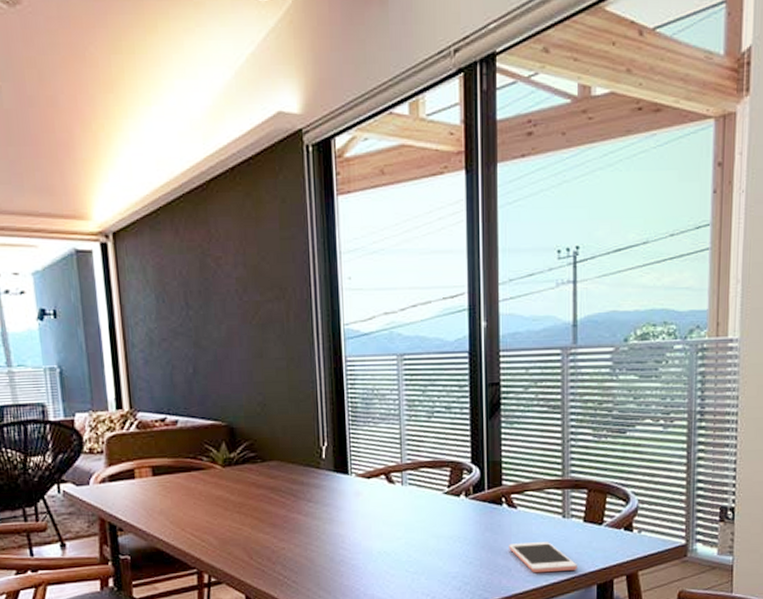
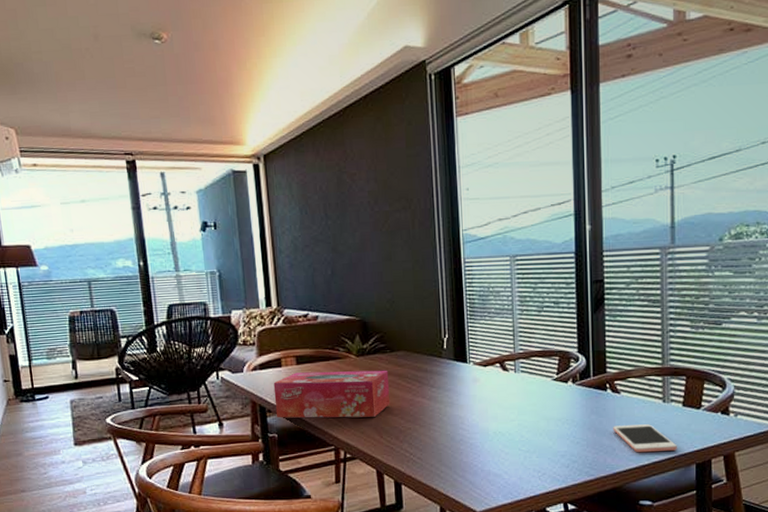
tissue box: none [125,482,262,538] -> present [273,370,390,418]

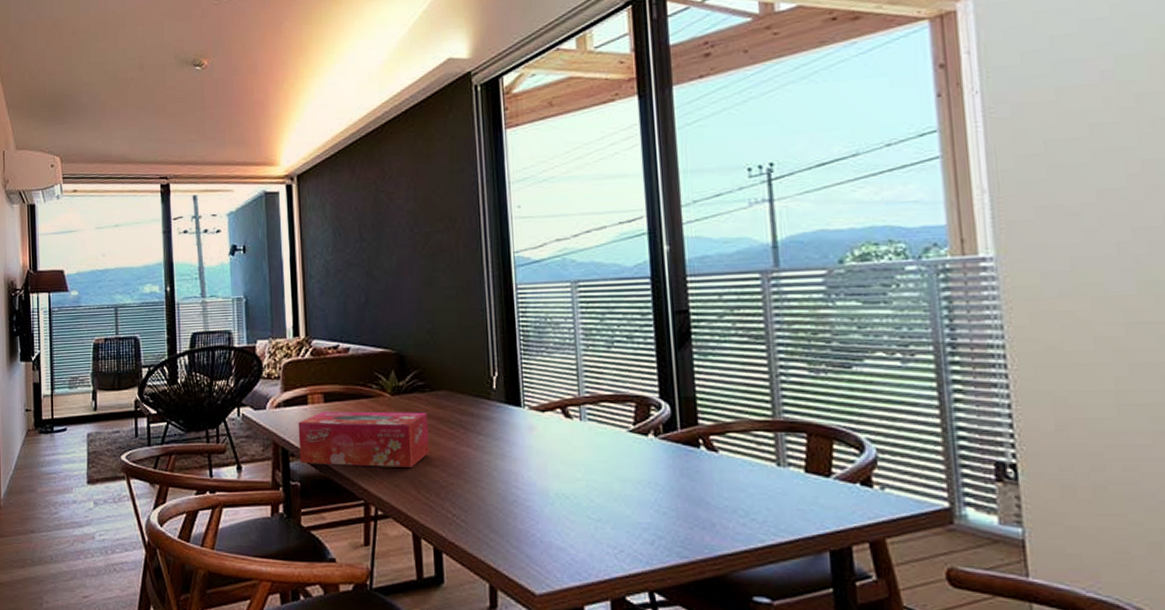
cell phone: present [613,424,677,453] -> none [711,493,801,532]

